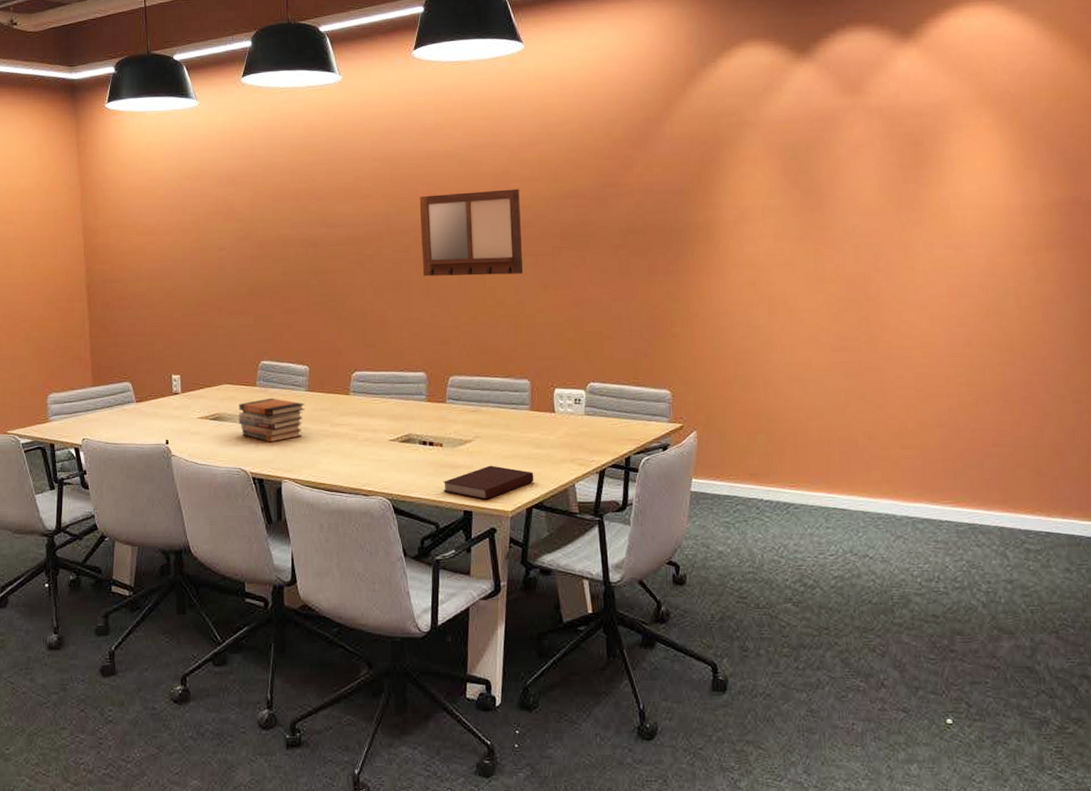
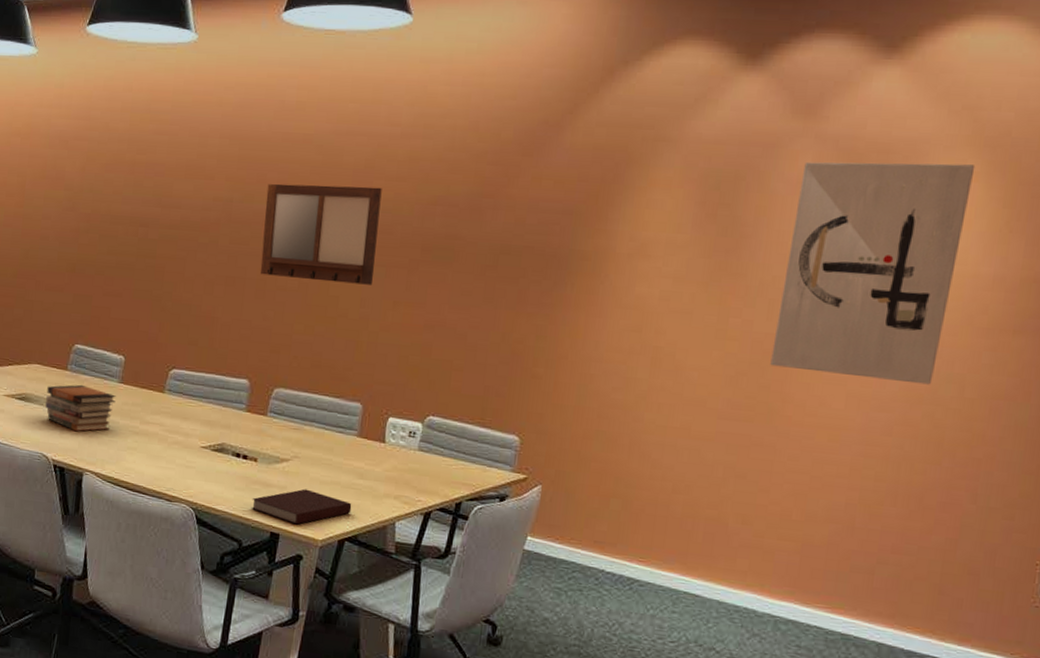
wall art: none [859,118,994,301] -> present [770,161,976,385]

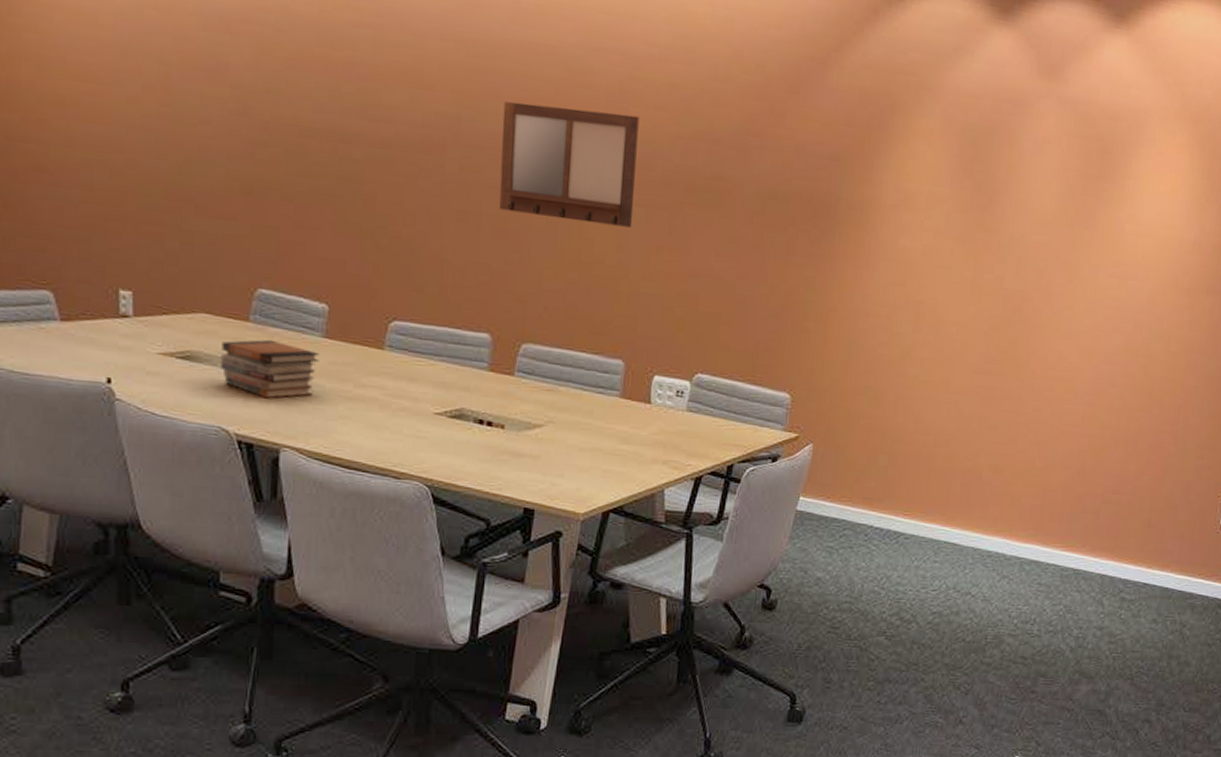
notebook: present [251,488,352,525] -> none [499,457,616,498]
wall art: present [770,161,976,385] -> none [1018,122,1183,340]

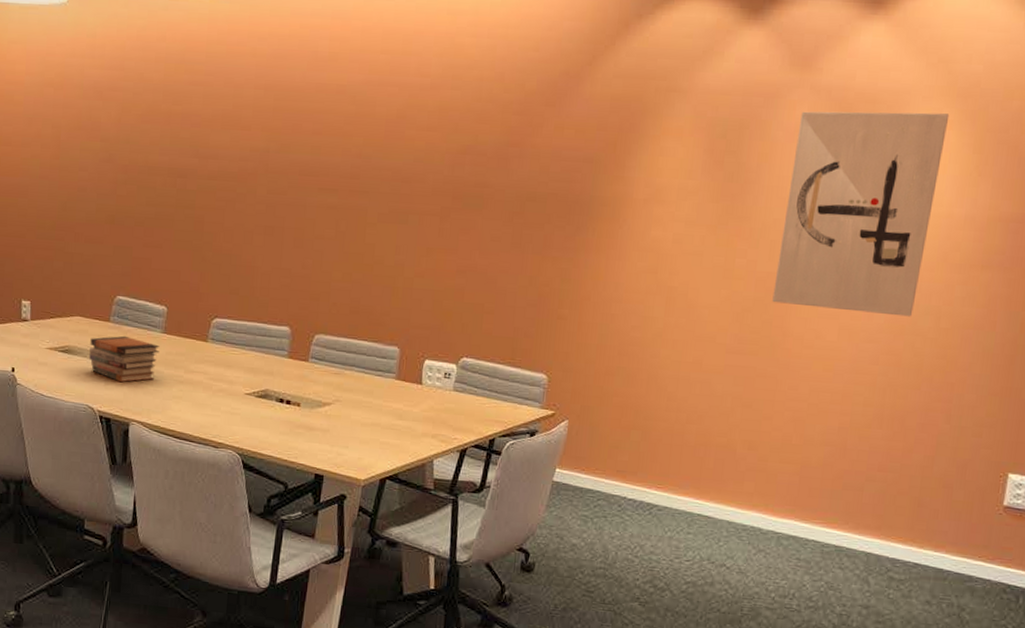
writing board: present [498,101,639,228] -> none [298,134,414,233]
wall art: none [1018,122,1183,340] -> present [772,111,950,317]

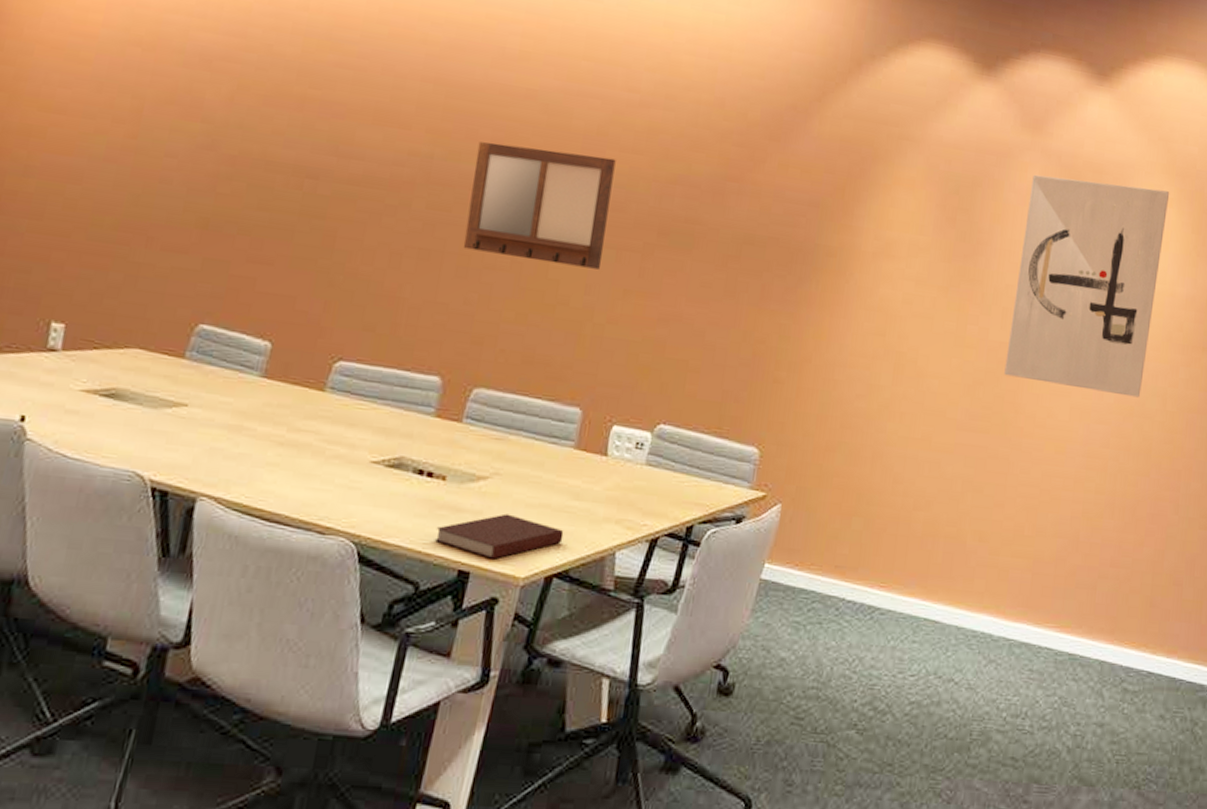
book stack: present [89,335,160,383] -> none [146,378,255,442]
notebook: none [295,431,392,466] -> present [434,513,564,559]
writing board: none [298,134,414,233] -> present [463,142,616,270]

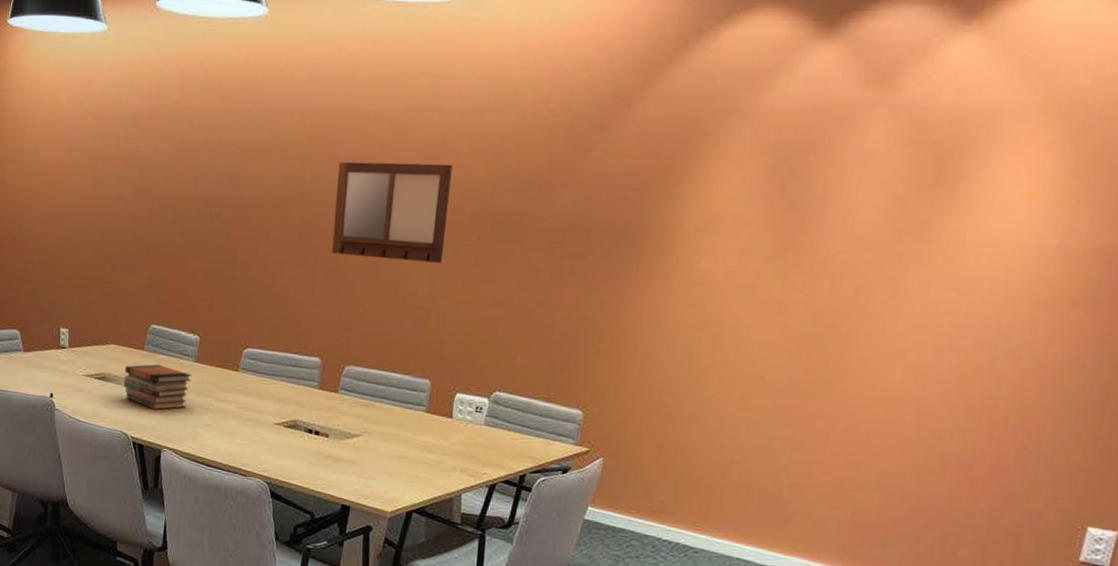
book stack: none [146,378,255,442] -> present [124,364,192,410]
notebook: present [434,513,564,559] -> none [323,463,420,497]
wall art: present [1004,174,1170,398] -> none [831,133,1048,357]

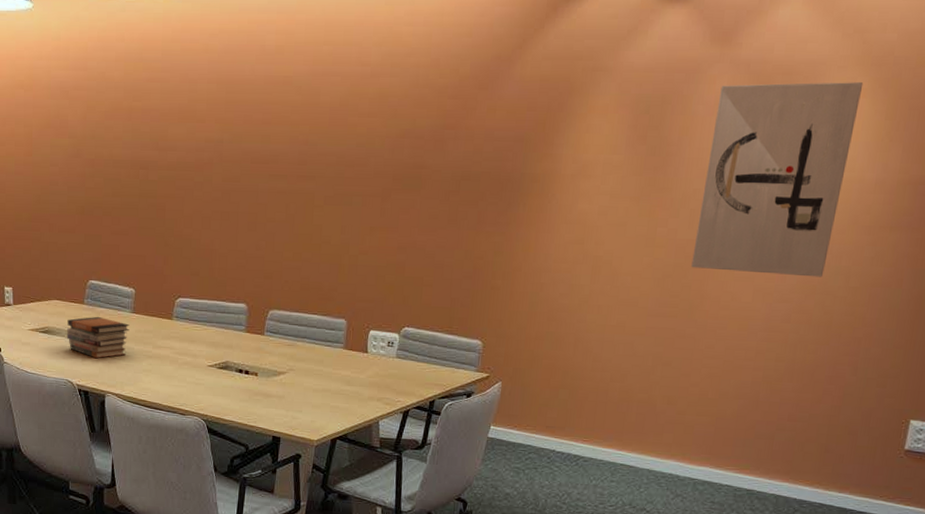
writing board: present [331,161,453,263] -> none [251,123,356,214]
wall art: none [831,133,1048,357] -> present [691,82,864,277]

